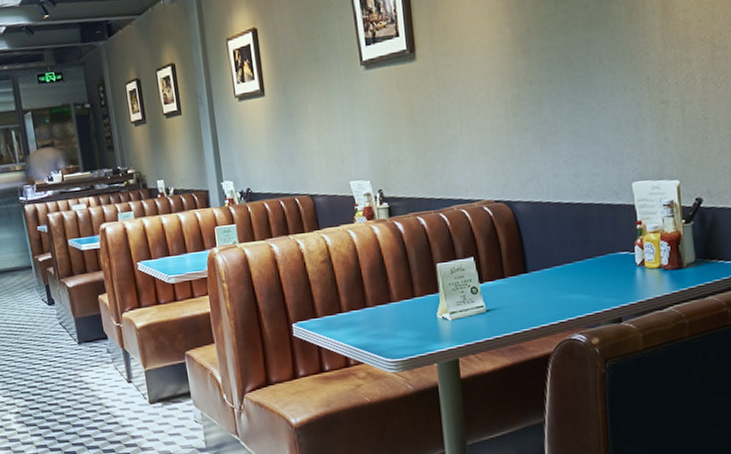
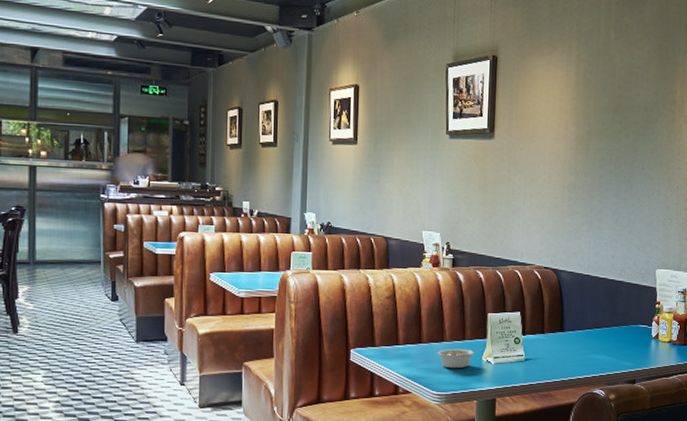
legume: none [385,305,436,332] -> present [437,348,482,369]

